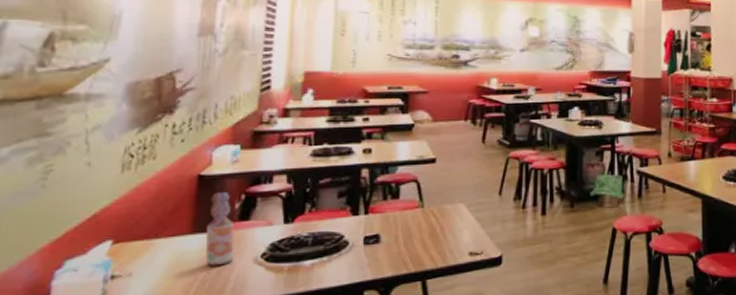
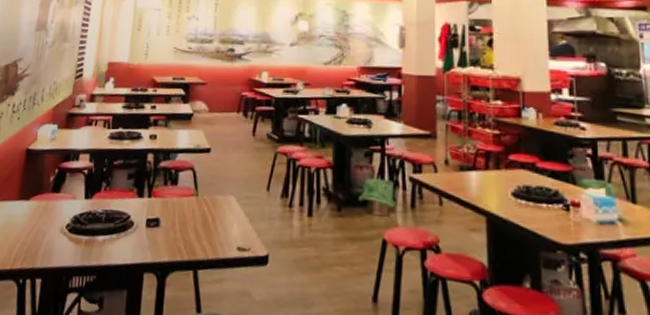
bottle: present [206,191,235,266] -> none [26,164,48,232]

